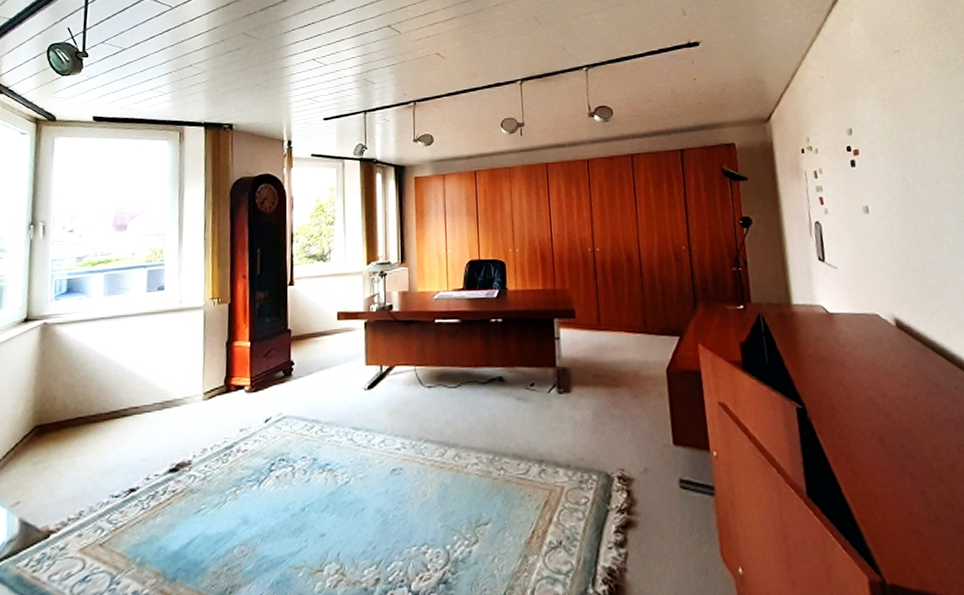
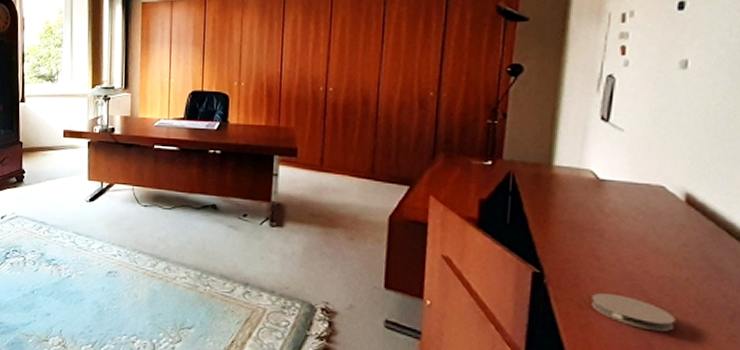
coaster: none [848,419,918,452] -> present [591,292,676,332]

